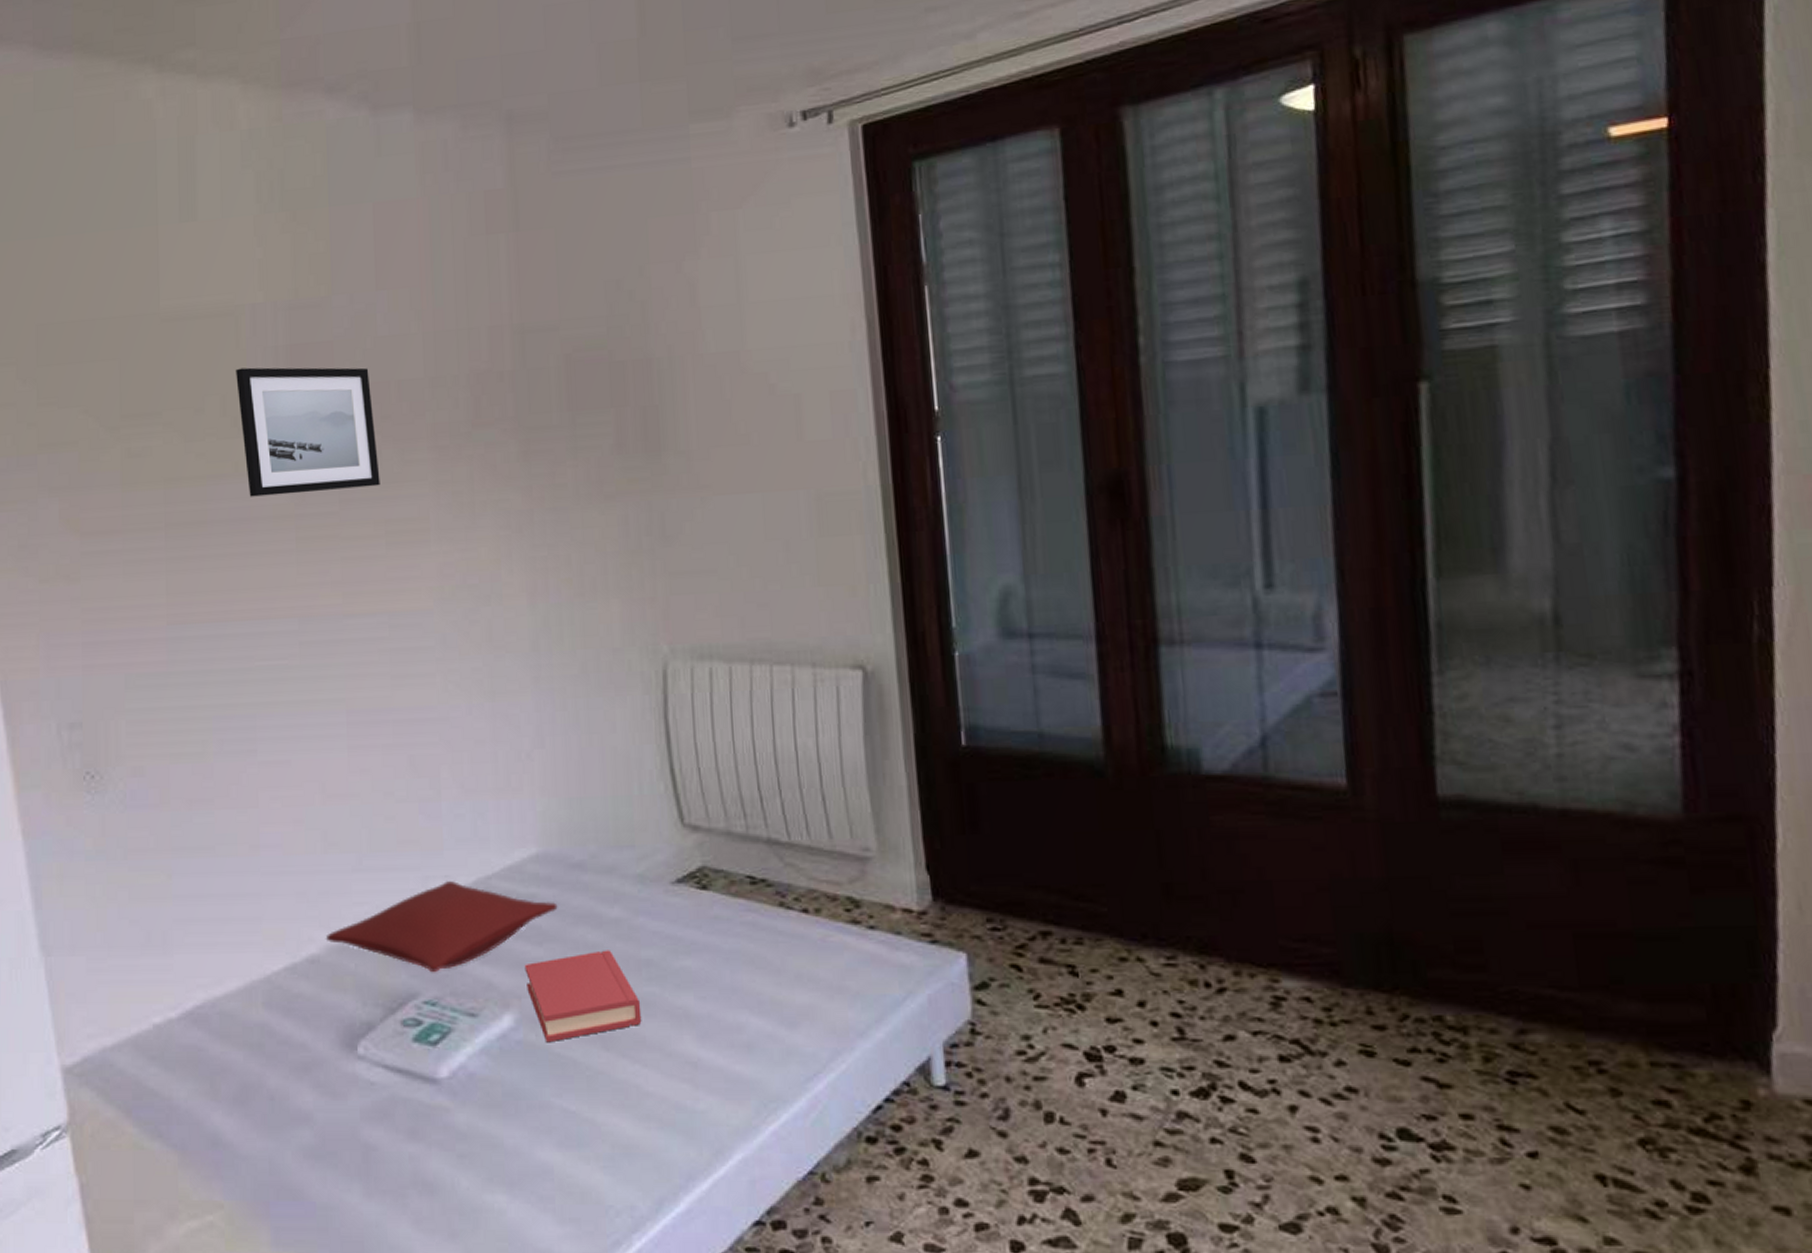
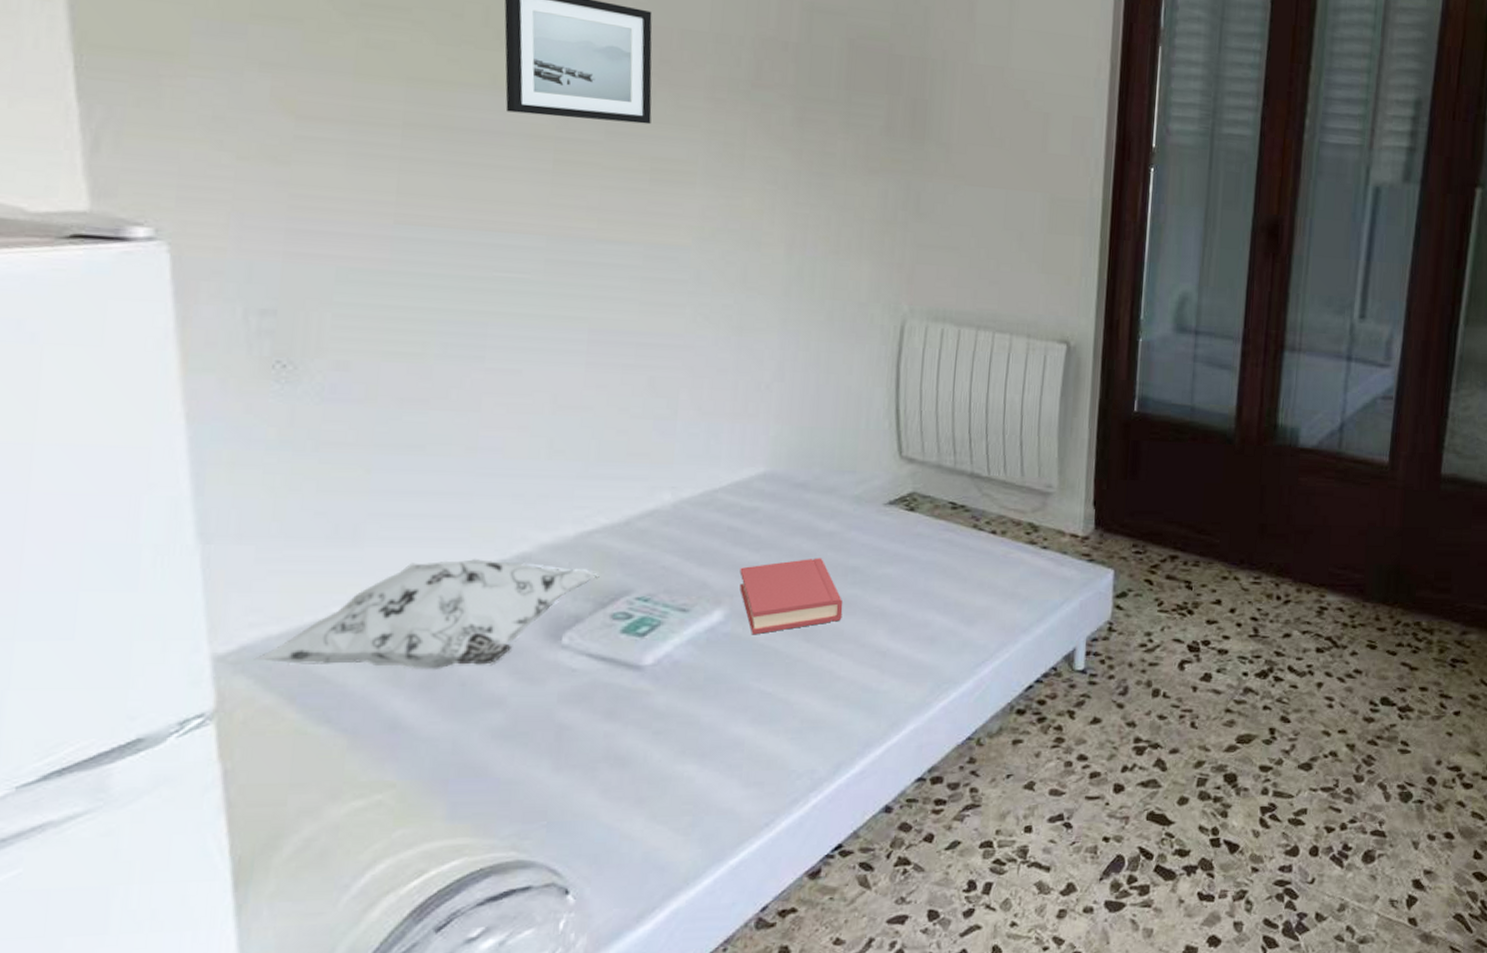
decorative pillow: none [94,963,383,1082] -> present [254,559,597,670]
pillow: present [325,880,558,973] -> none [539,491,778,573]

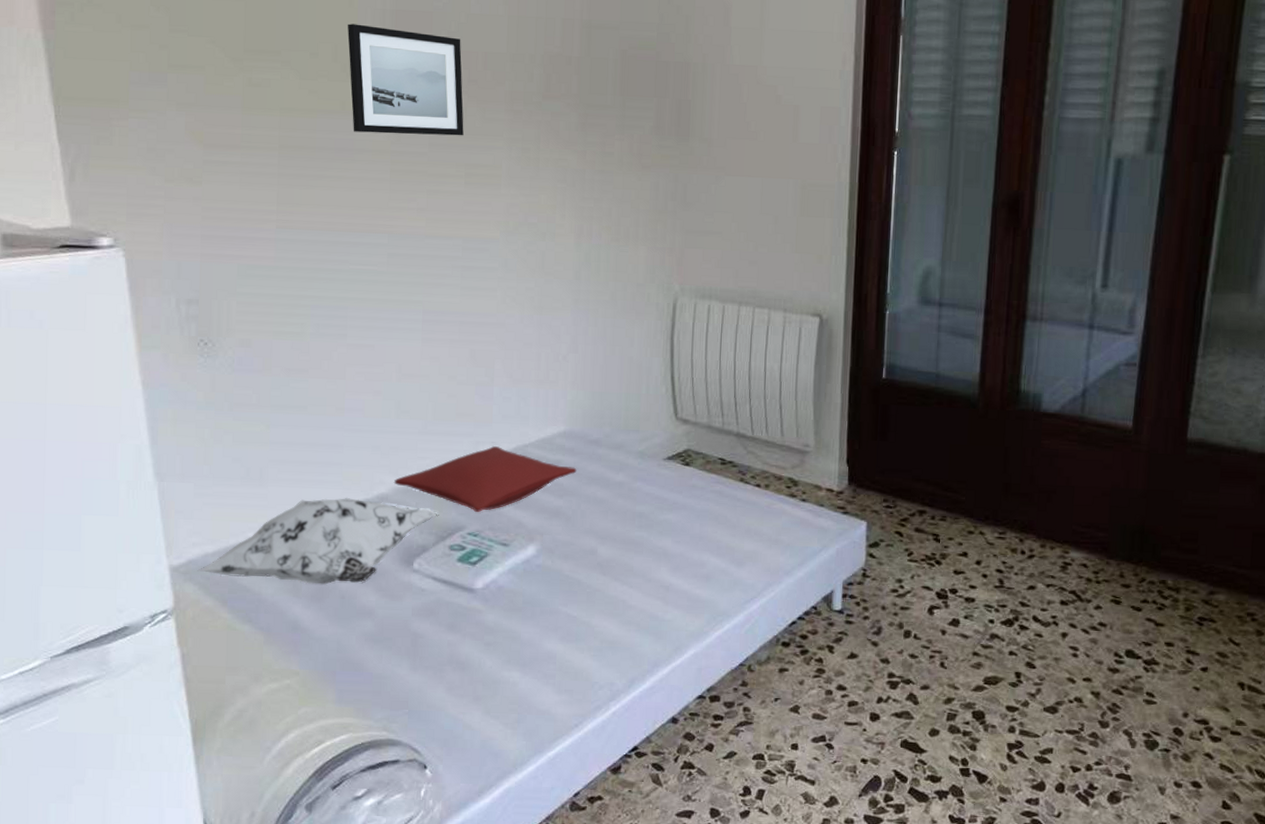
pillow: none [539,491,778,573] -> present [393,445,577,513]
hardback book: present [739,558,843,635] -> none [547,504,632,568]

